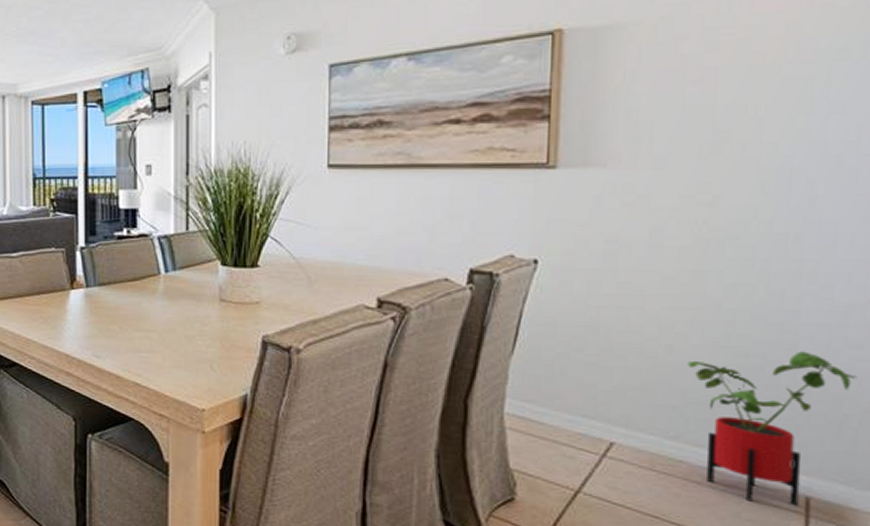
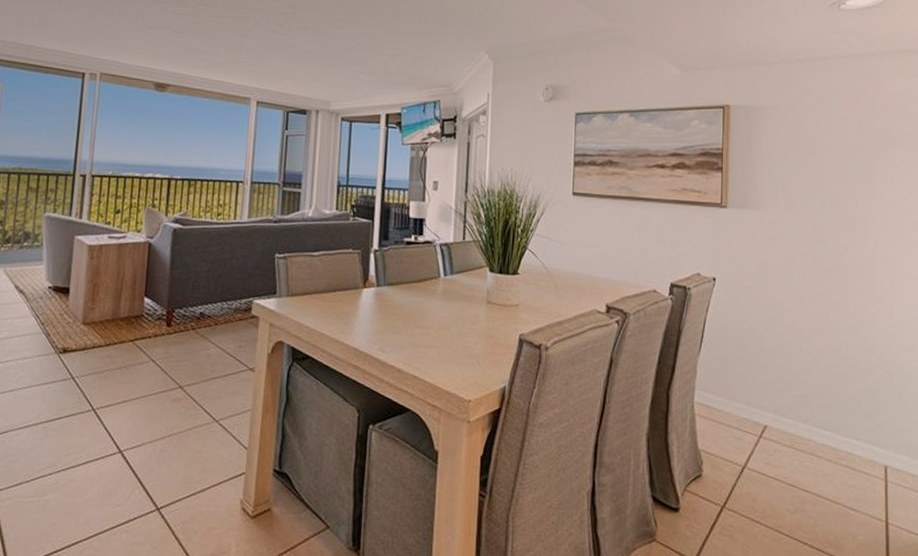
house plant: present [688,351,858,505] -> none [811,353,910,472]

